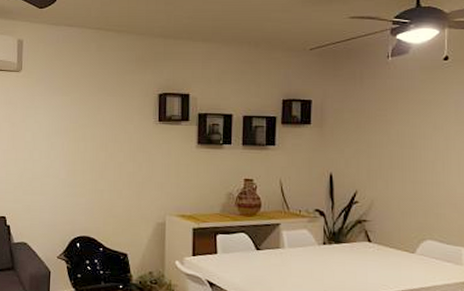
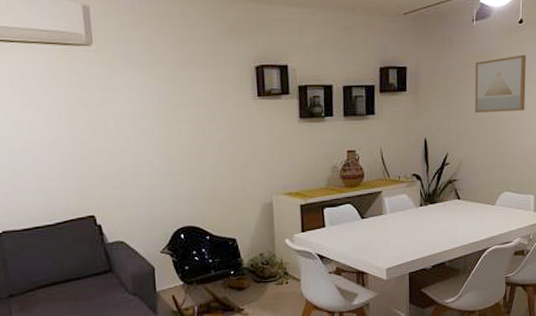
wall art: none [389,92,454,152] -> present [474,54,527,113]

